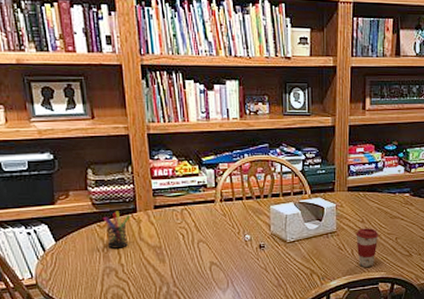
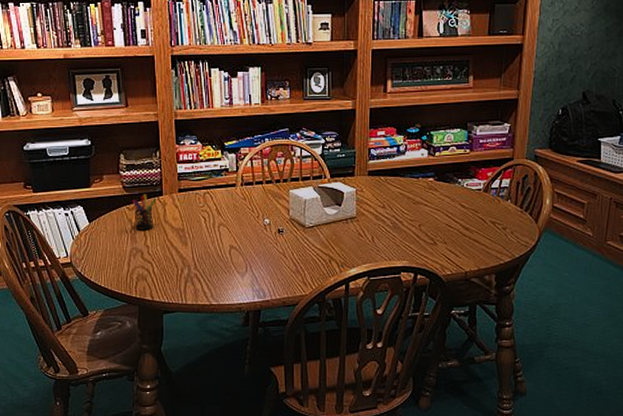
coffee cup: present [356,228,379,267] -> none [376,214,401,255]

